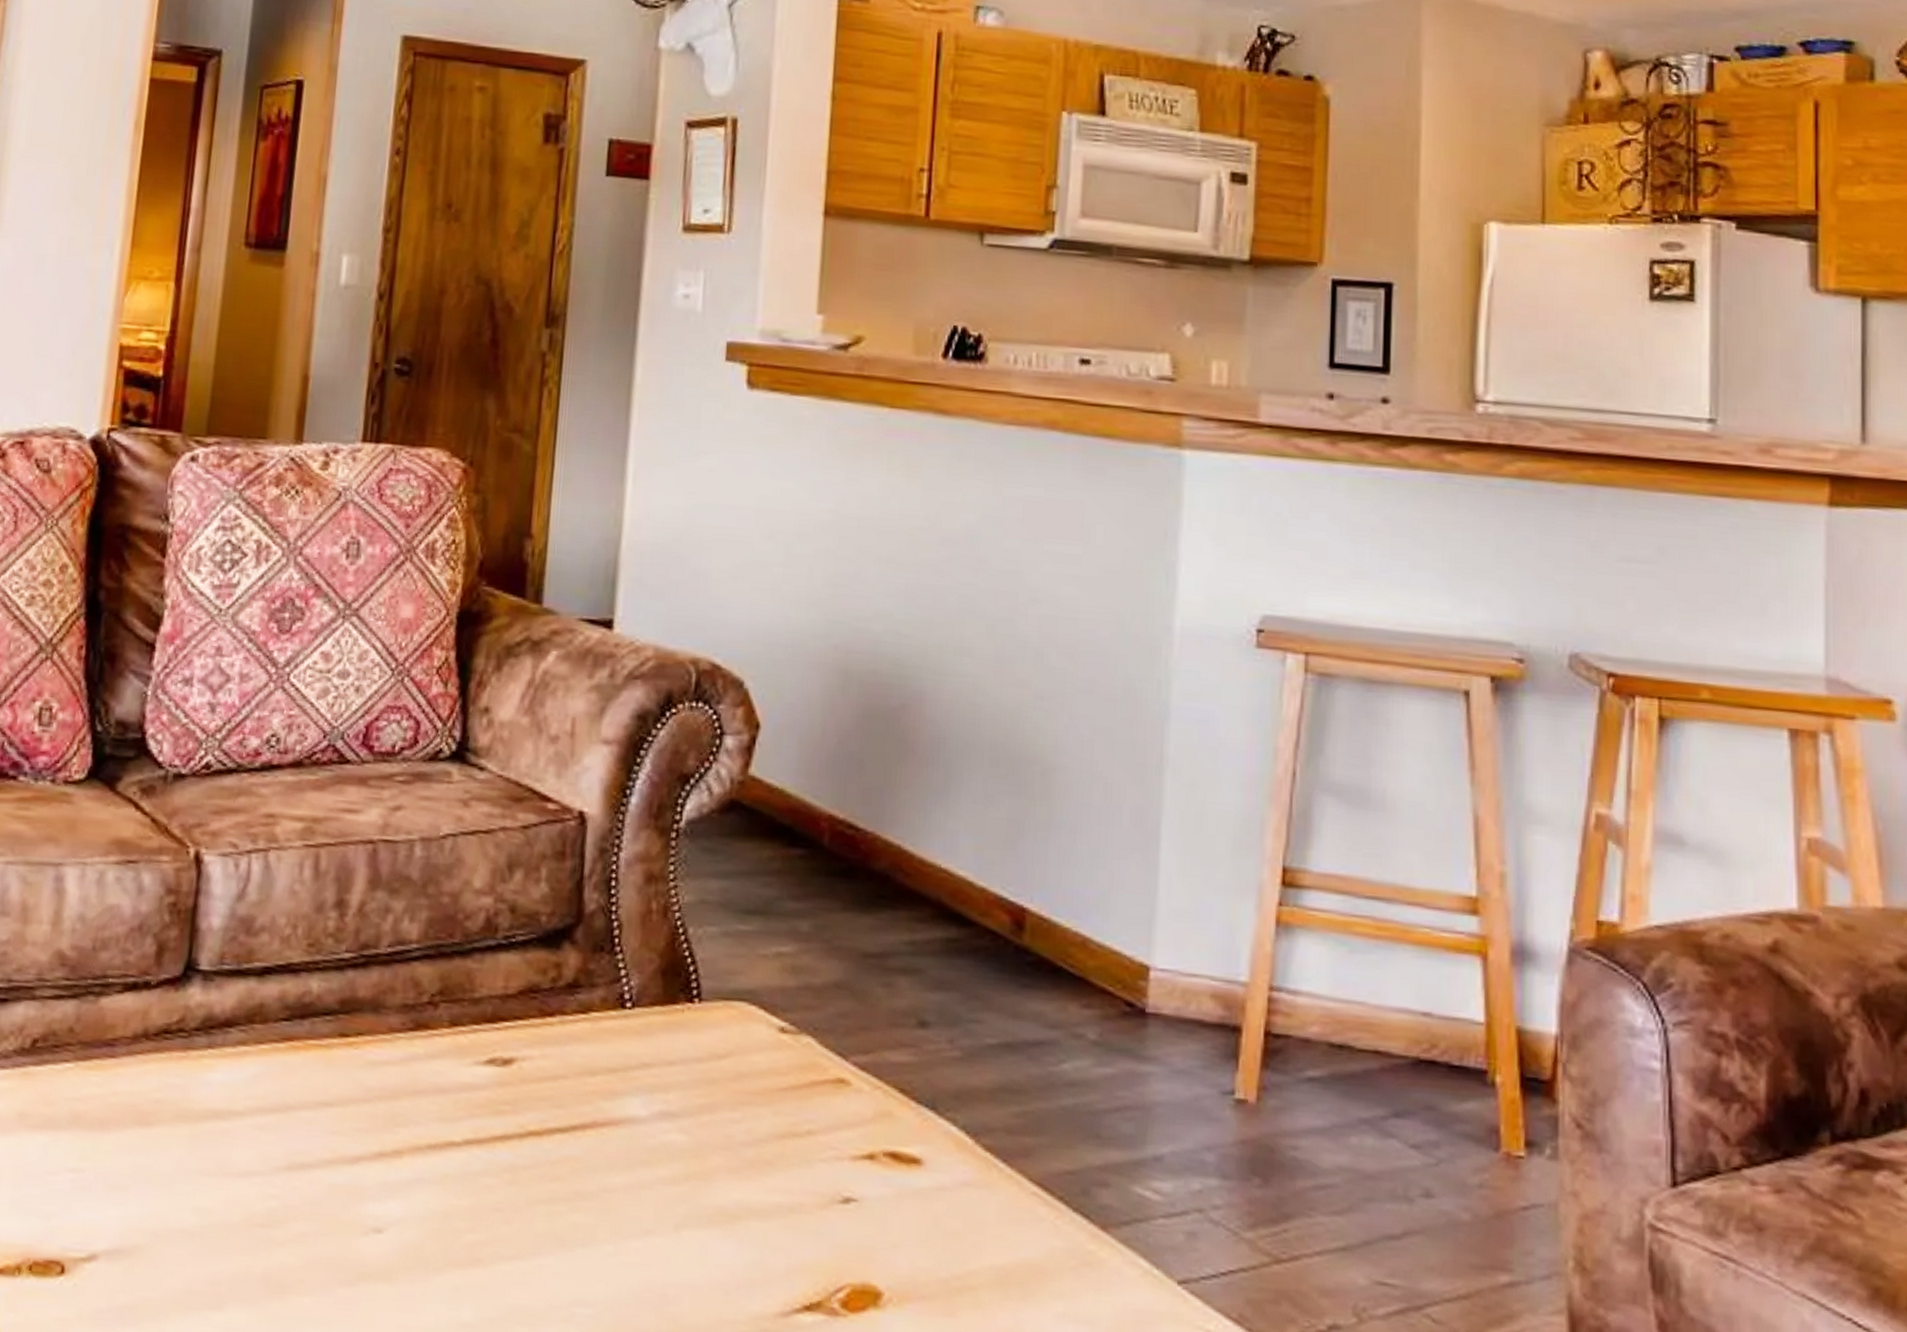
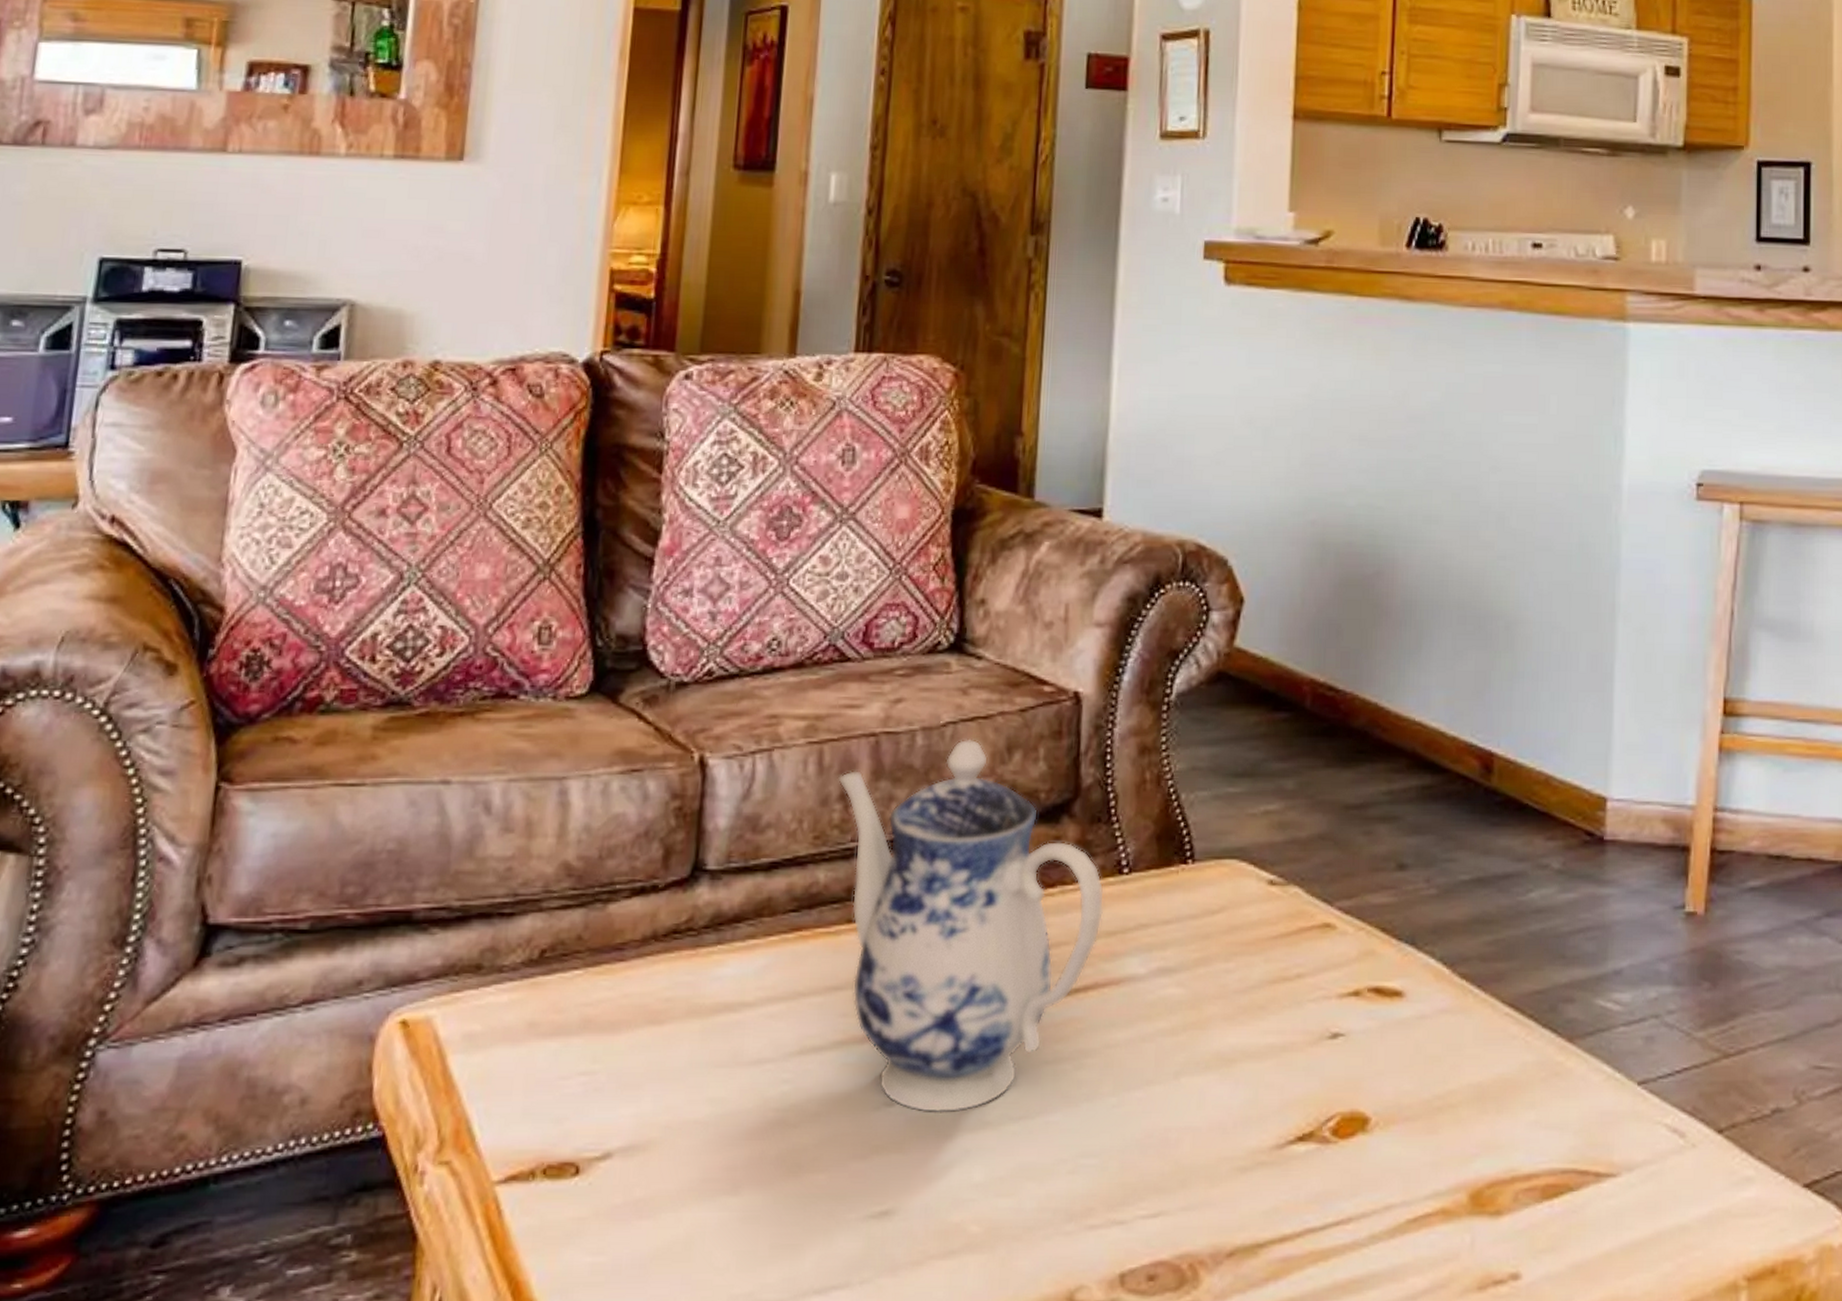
teapot: none [333,853,606,1246] -> present [837,739,1105,1114]

